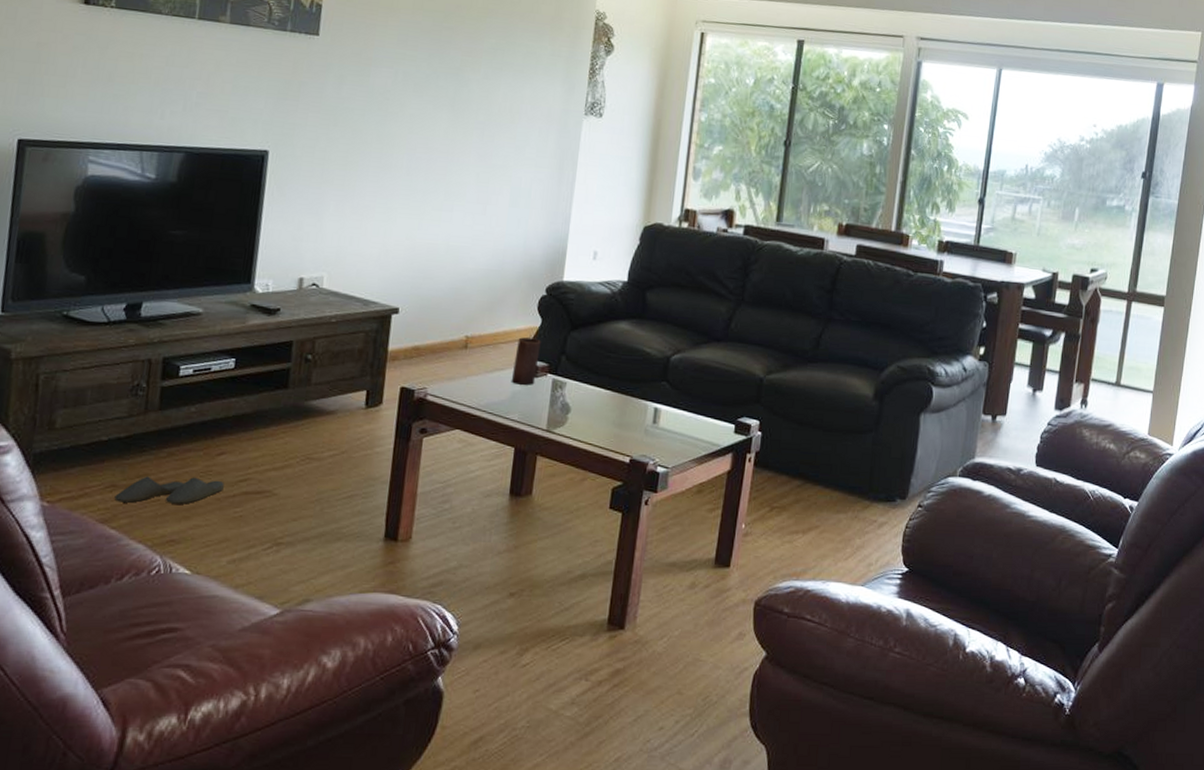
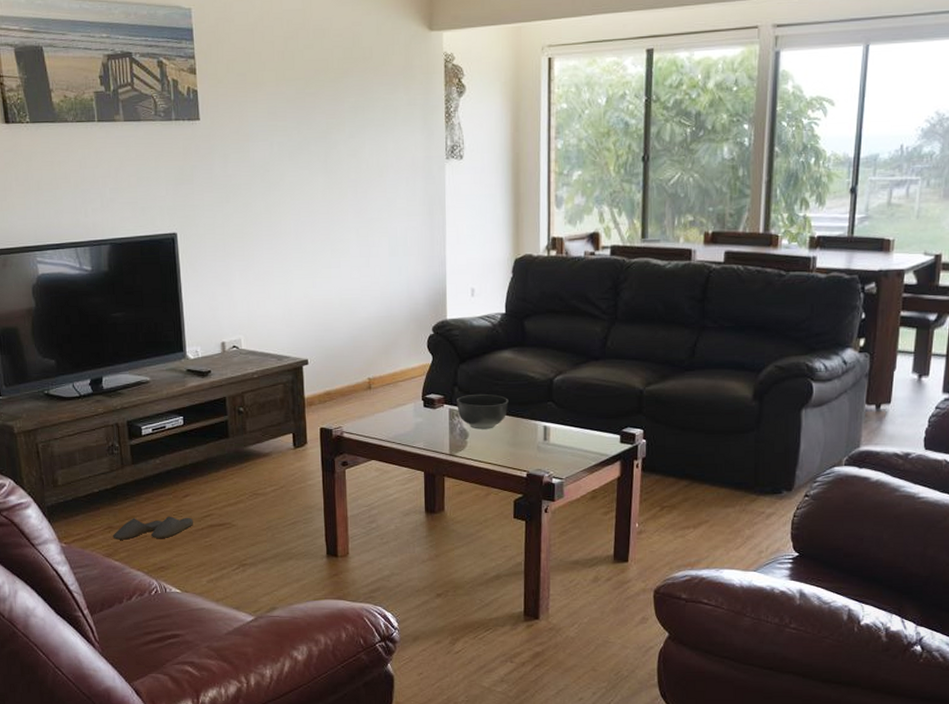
candle: present [512,337,541,385] -> none [413,374,435,416]
bowl: none [561,365,620,406] -> present [457,394,509,430]

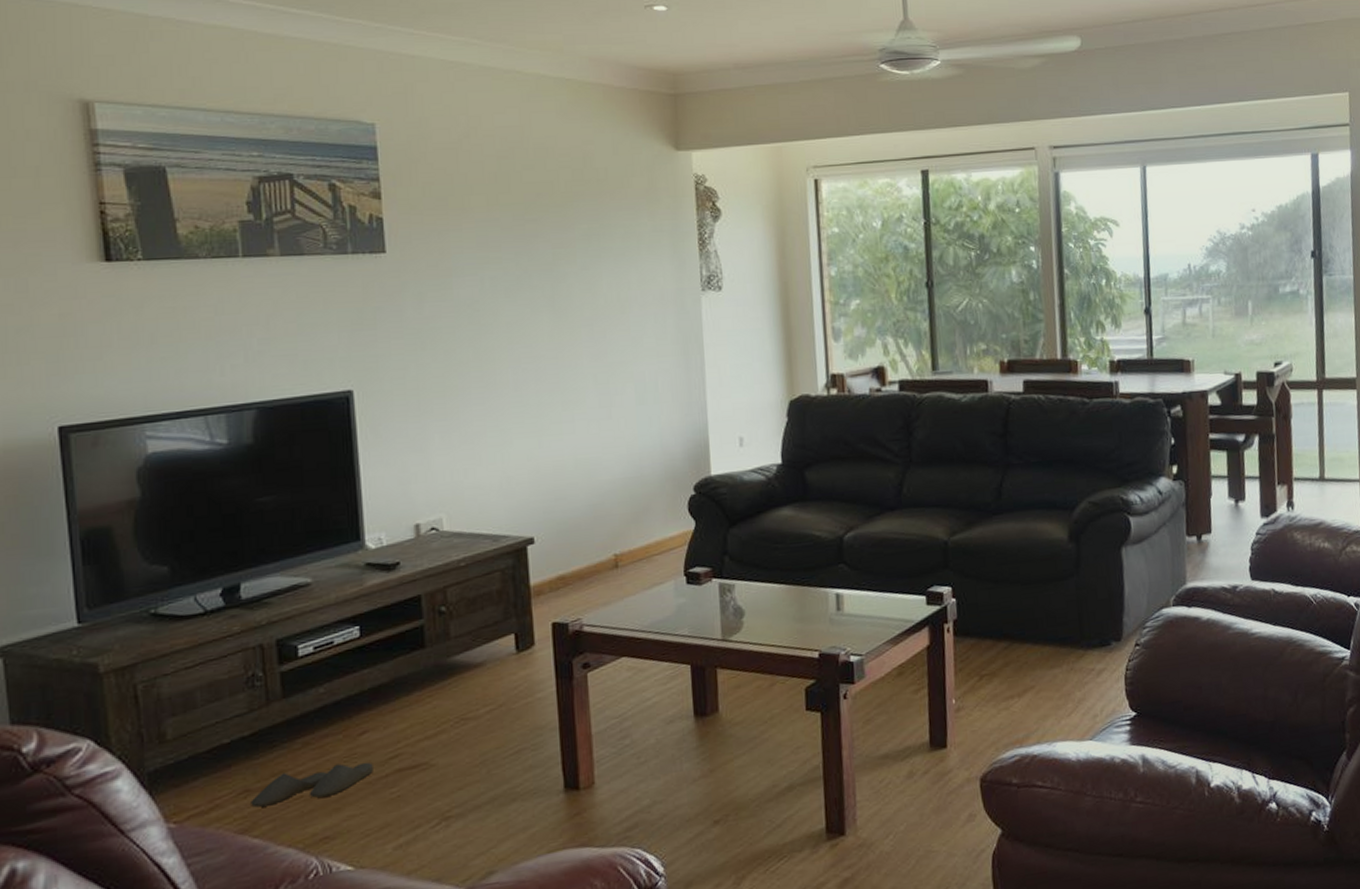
bowl: present [457,394,509,430] -> none [728,561,792,606]

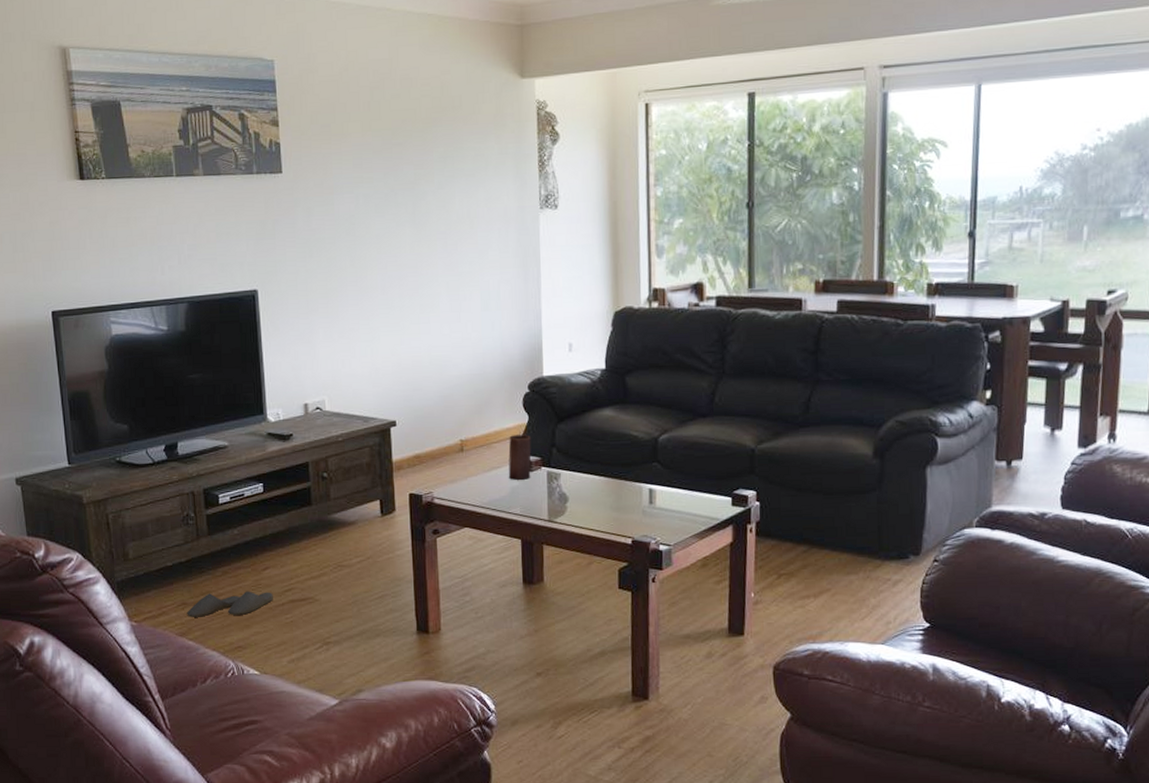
candle: none [672,543,700,596] -> present [508,434,532,480]

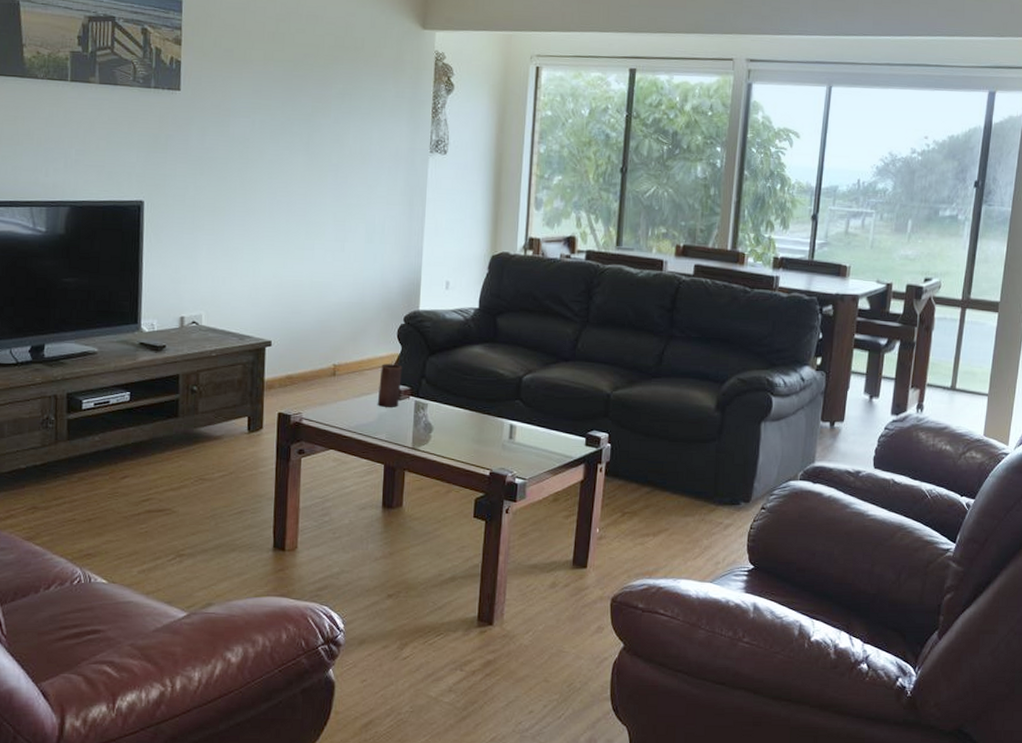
slippers: present [187,591,273,617] -> none [36,498,130,522]

